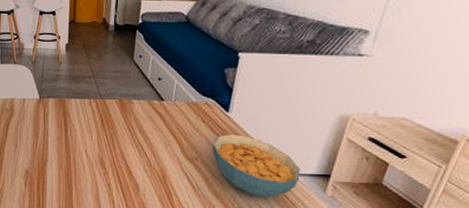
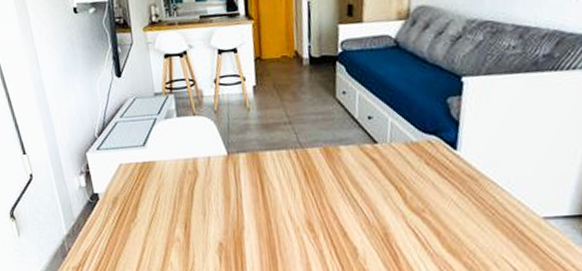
cereal bowl: present [212,133,300,198] -> none [441,175,551,250]

